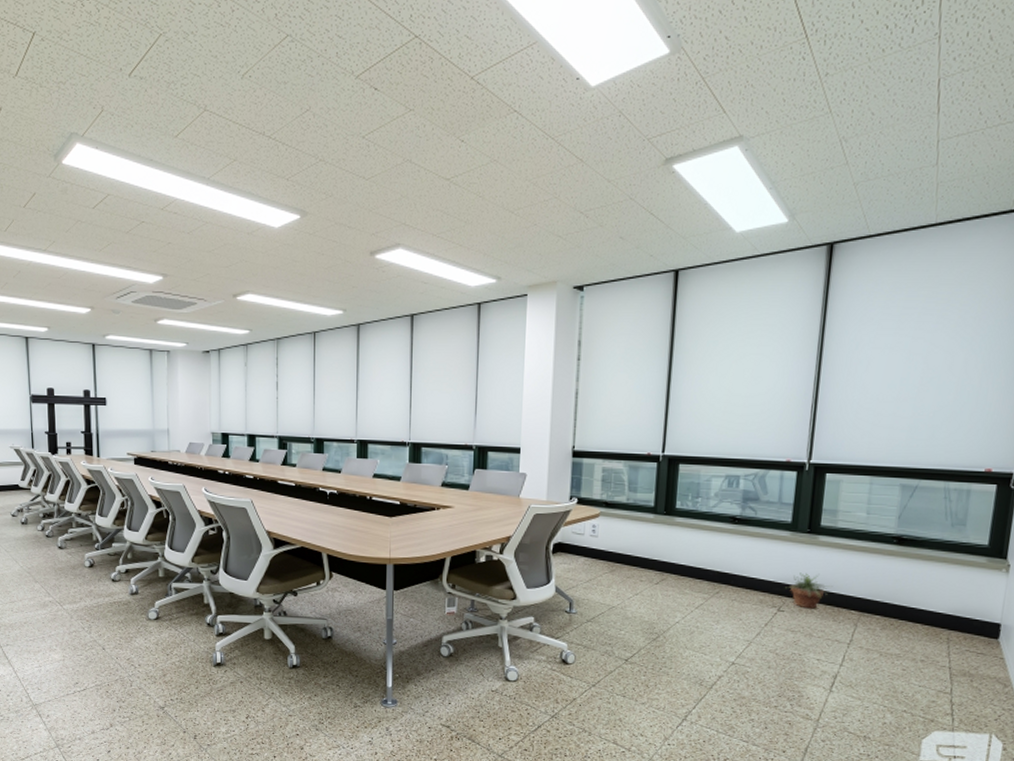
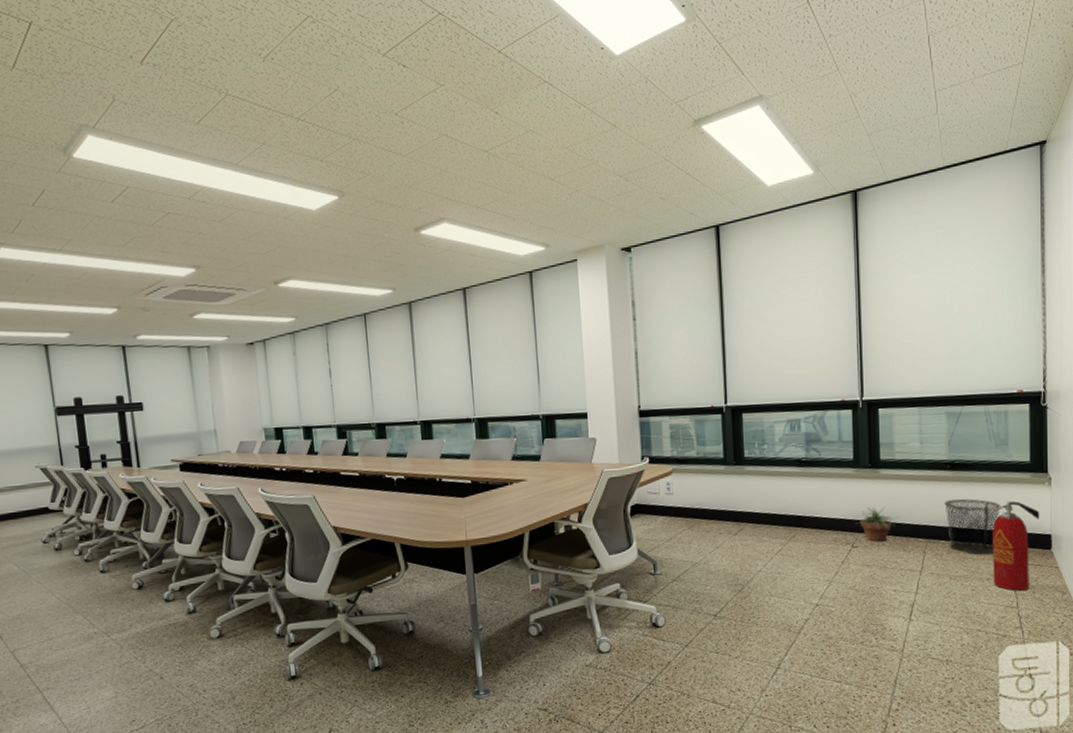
trash can: none [884,574,949,636] -> present [944,499,1001,555]
fire extinguisher: none [927,583,992,677] -> present [987,501,1040,591]

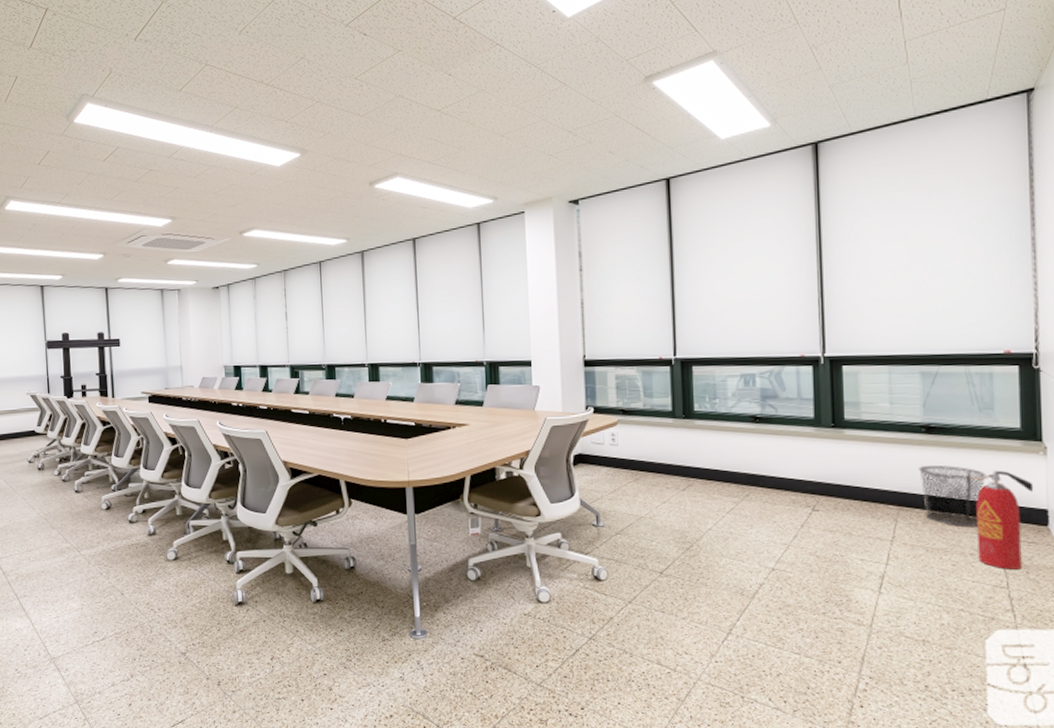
potted plant: present [856,506,899,542] -> none [817,468,866,506]

